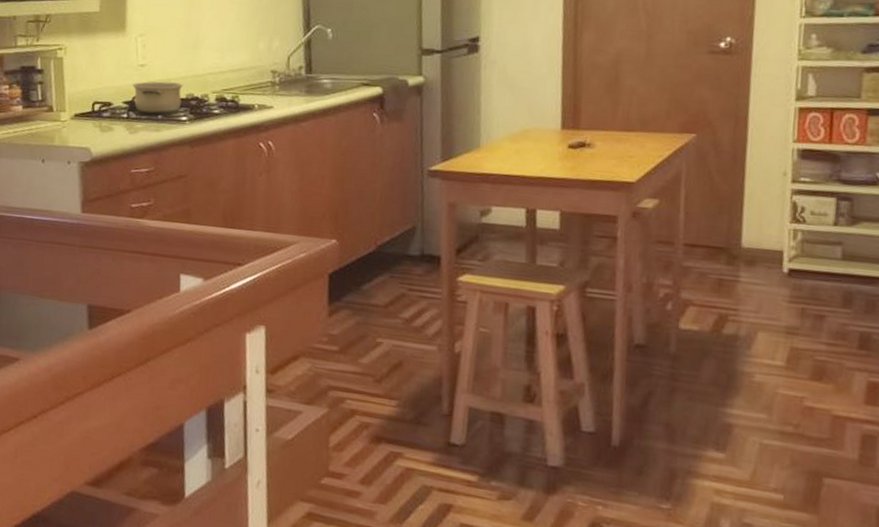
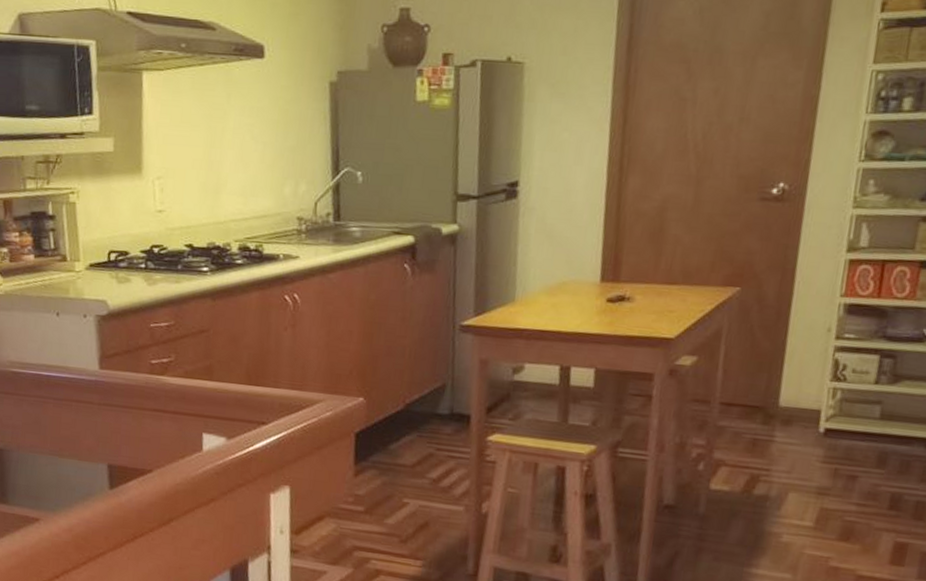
cooking pot: present [132,81,183,117] -> none [150,228,204,267]

